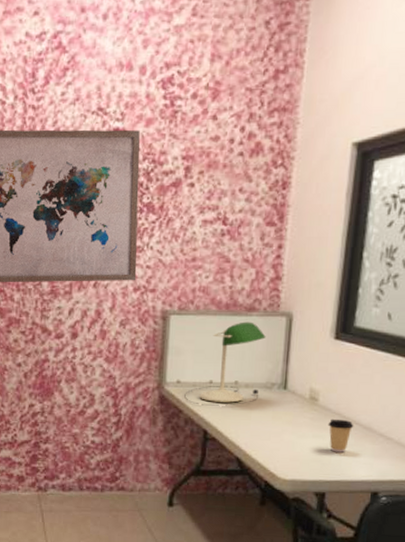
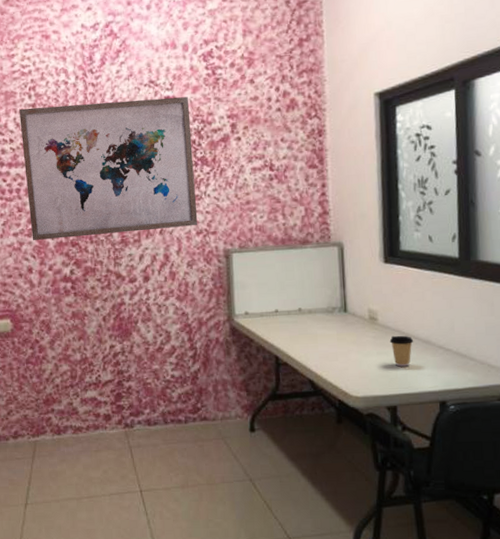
desk lamp: present [184,321,266,406] -> none [253,253,322,333]

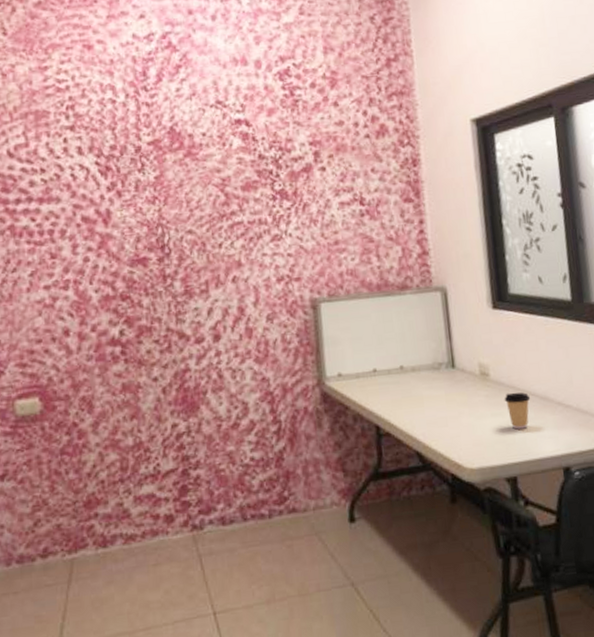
wall art: present [19,96,198,240] -> none [53,120,279,294]

